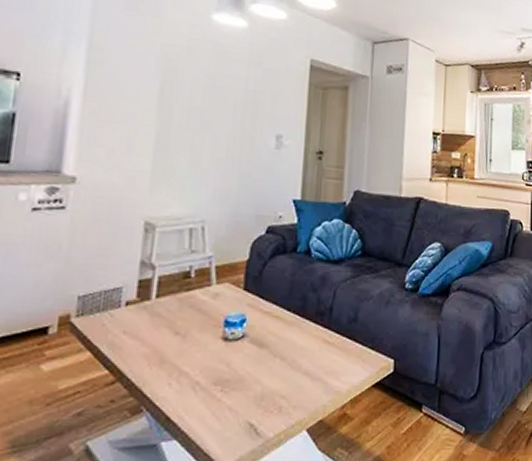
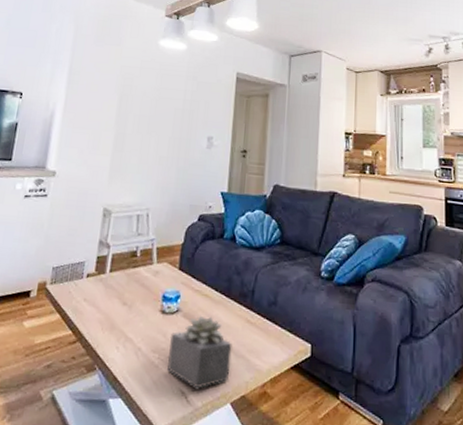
succulent plant: none [233,339,308,419] -> present [168,315,232,389]

